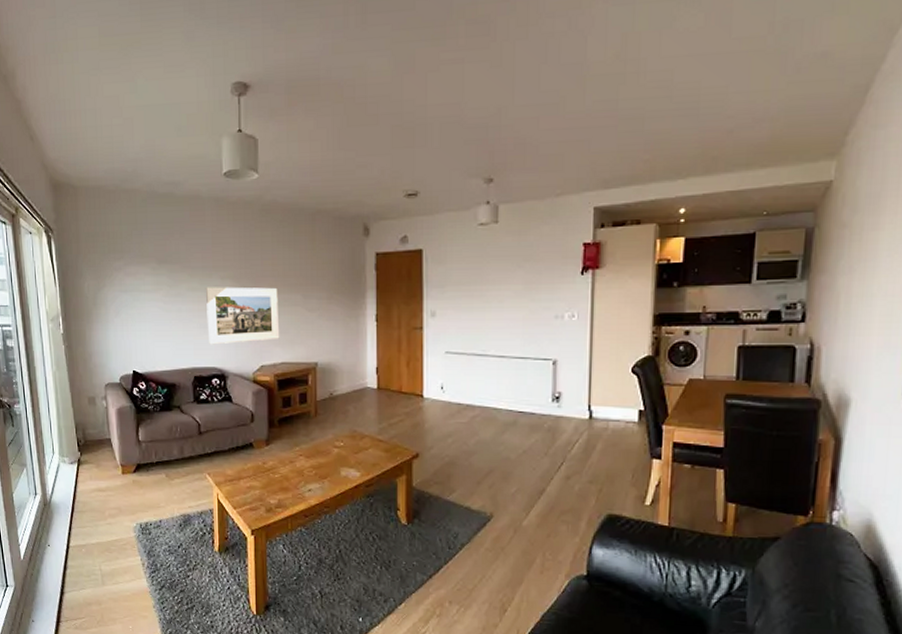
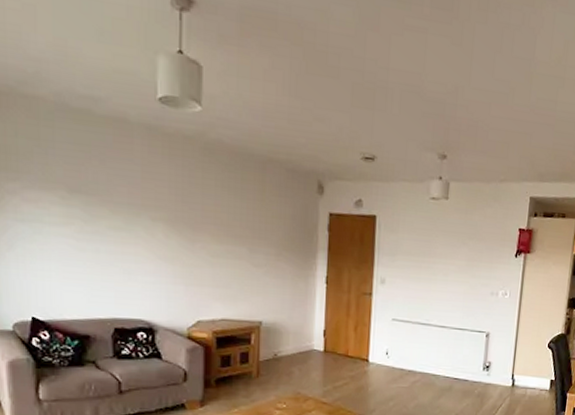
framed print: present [205,287,280,345] -> none [131,227,221,294]

